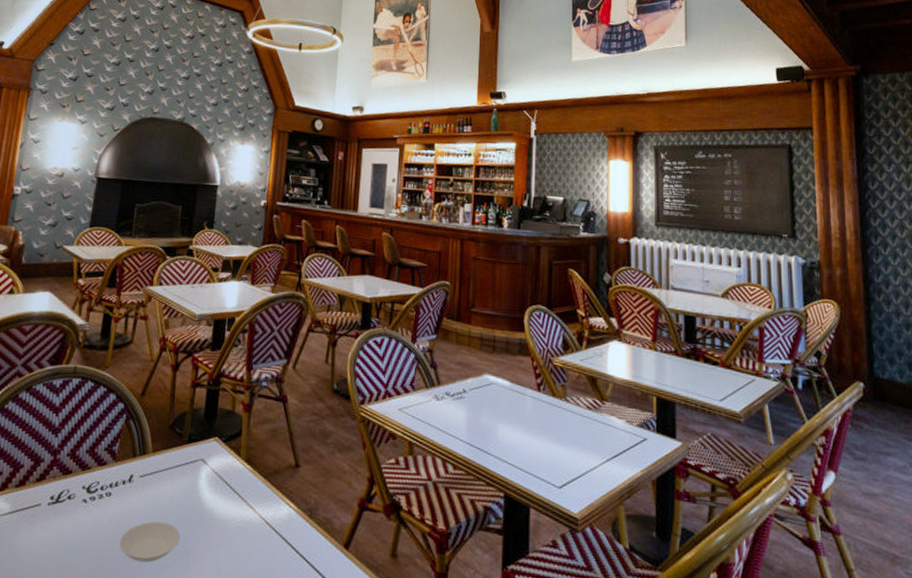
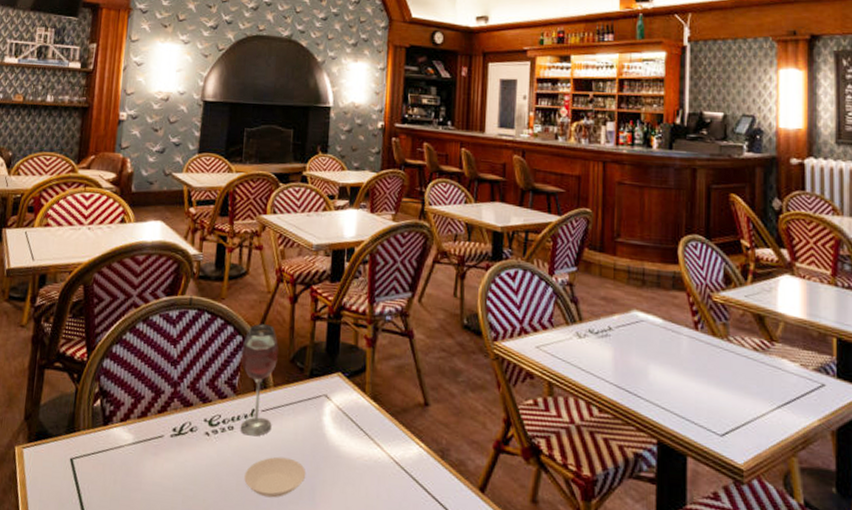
wineglass: none [117,391,159,502] -> present [240,324,279,436]

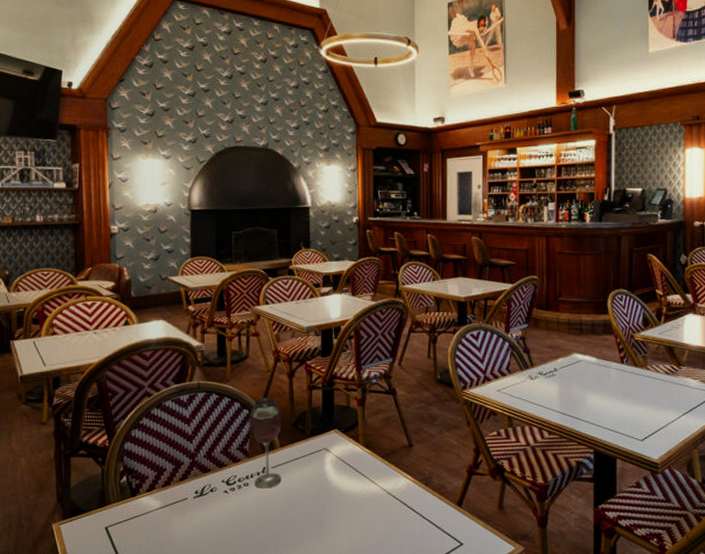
saucer: present [244,456,306,498] -> none [262,501,315,534]

